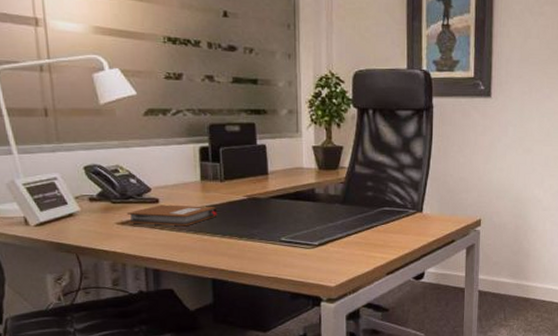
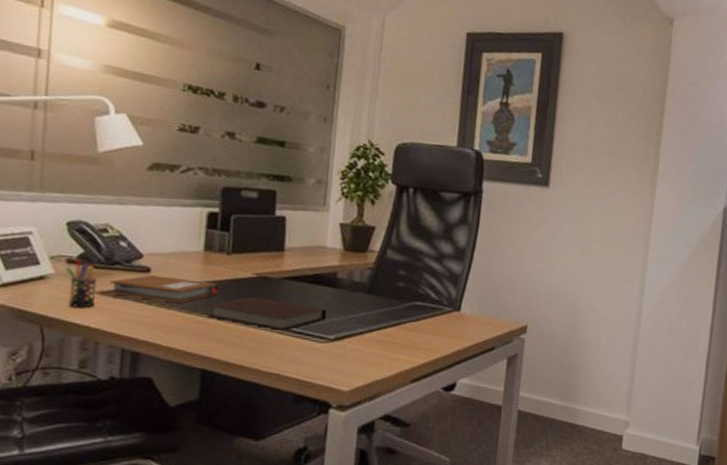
pen holder: none [90,196,118,237] -> present [66,258,97,308]
notebook: none [210,215,310,241] -> present [207,296,328,331]

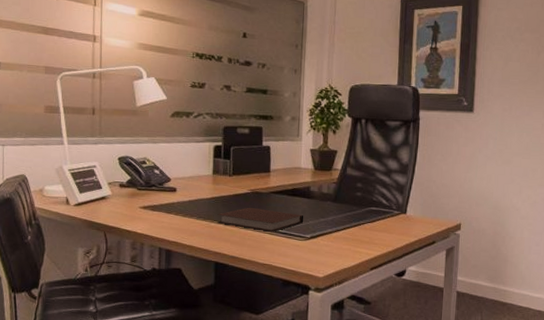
pen holder: present [66,258,97,308] -> none [119,183,140,219]
notebook: present [108,275,219,304] -> none [148,193,225,214]

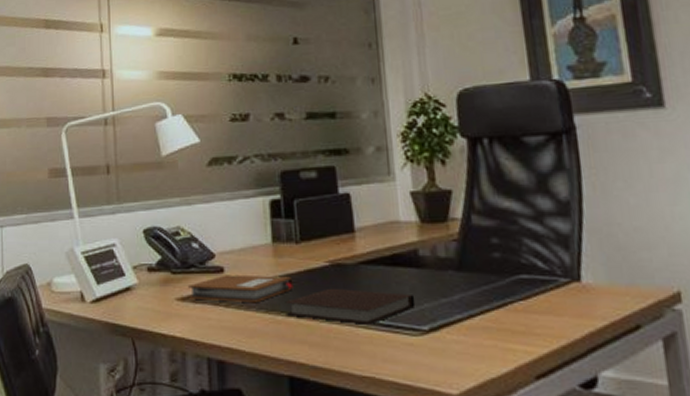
notebook: none [148,193,225,214] -> present [187,274,294,303]

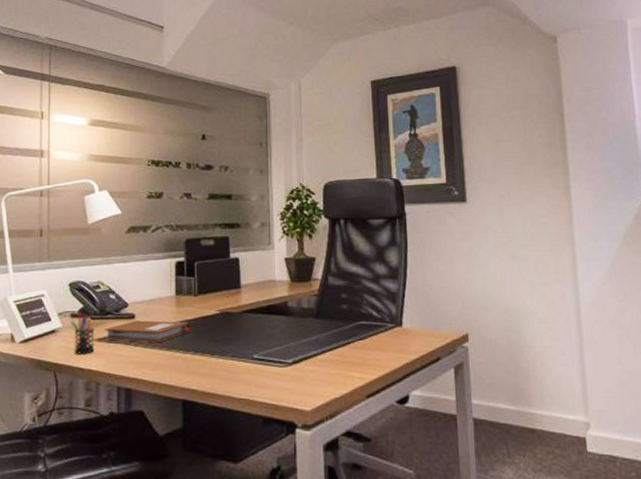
pen holder: none [148,265,178,317] -> present [71,312,95,354]
notebook: present [285,288,416,325] -> none [183,331,283,359]

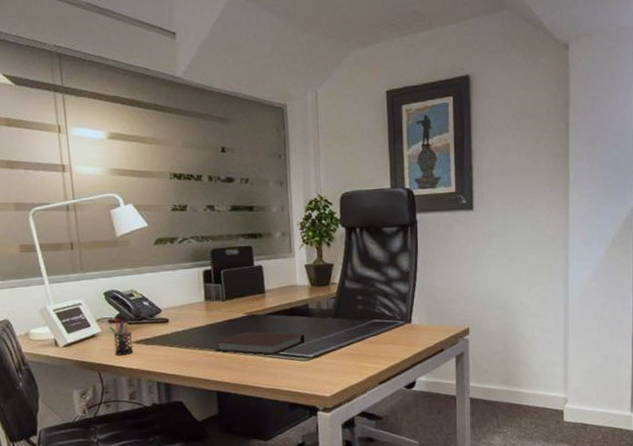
notebook: present [104,320,190,343] -> none [140,324,220,344]
notebook: none [183,331,283,359] -> present [214,331,305,355]

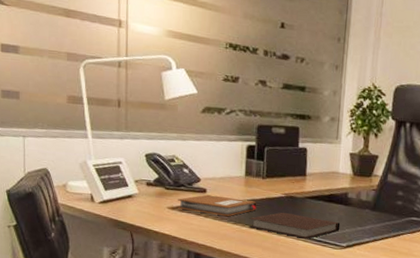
pen holder: present [109,318,134,355] -> none [146,181,168,220]
notebook: none [140,324,220,344] -> present [177,194,257,217]

